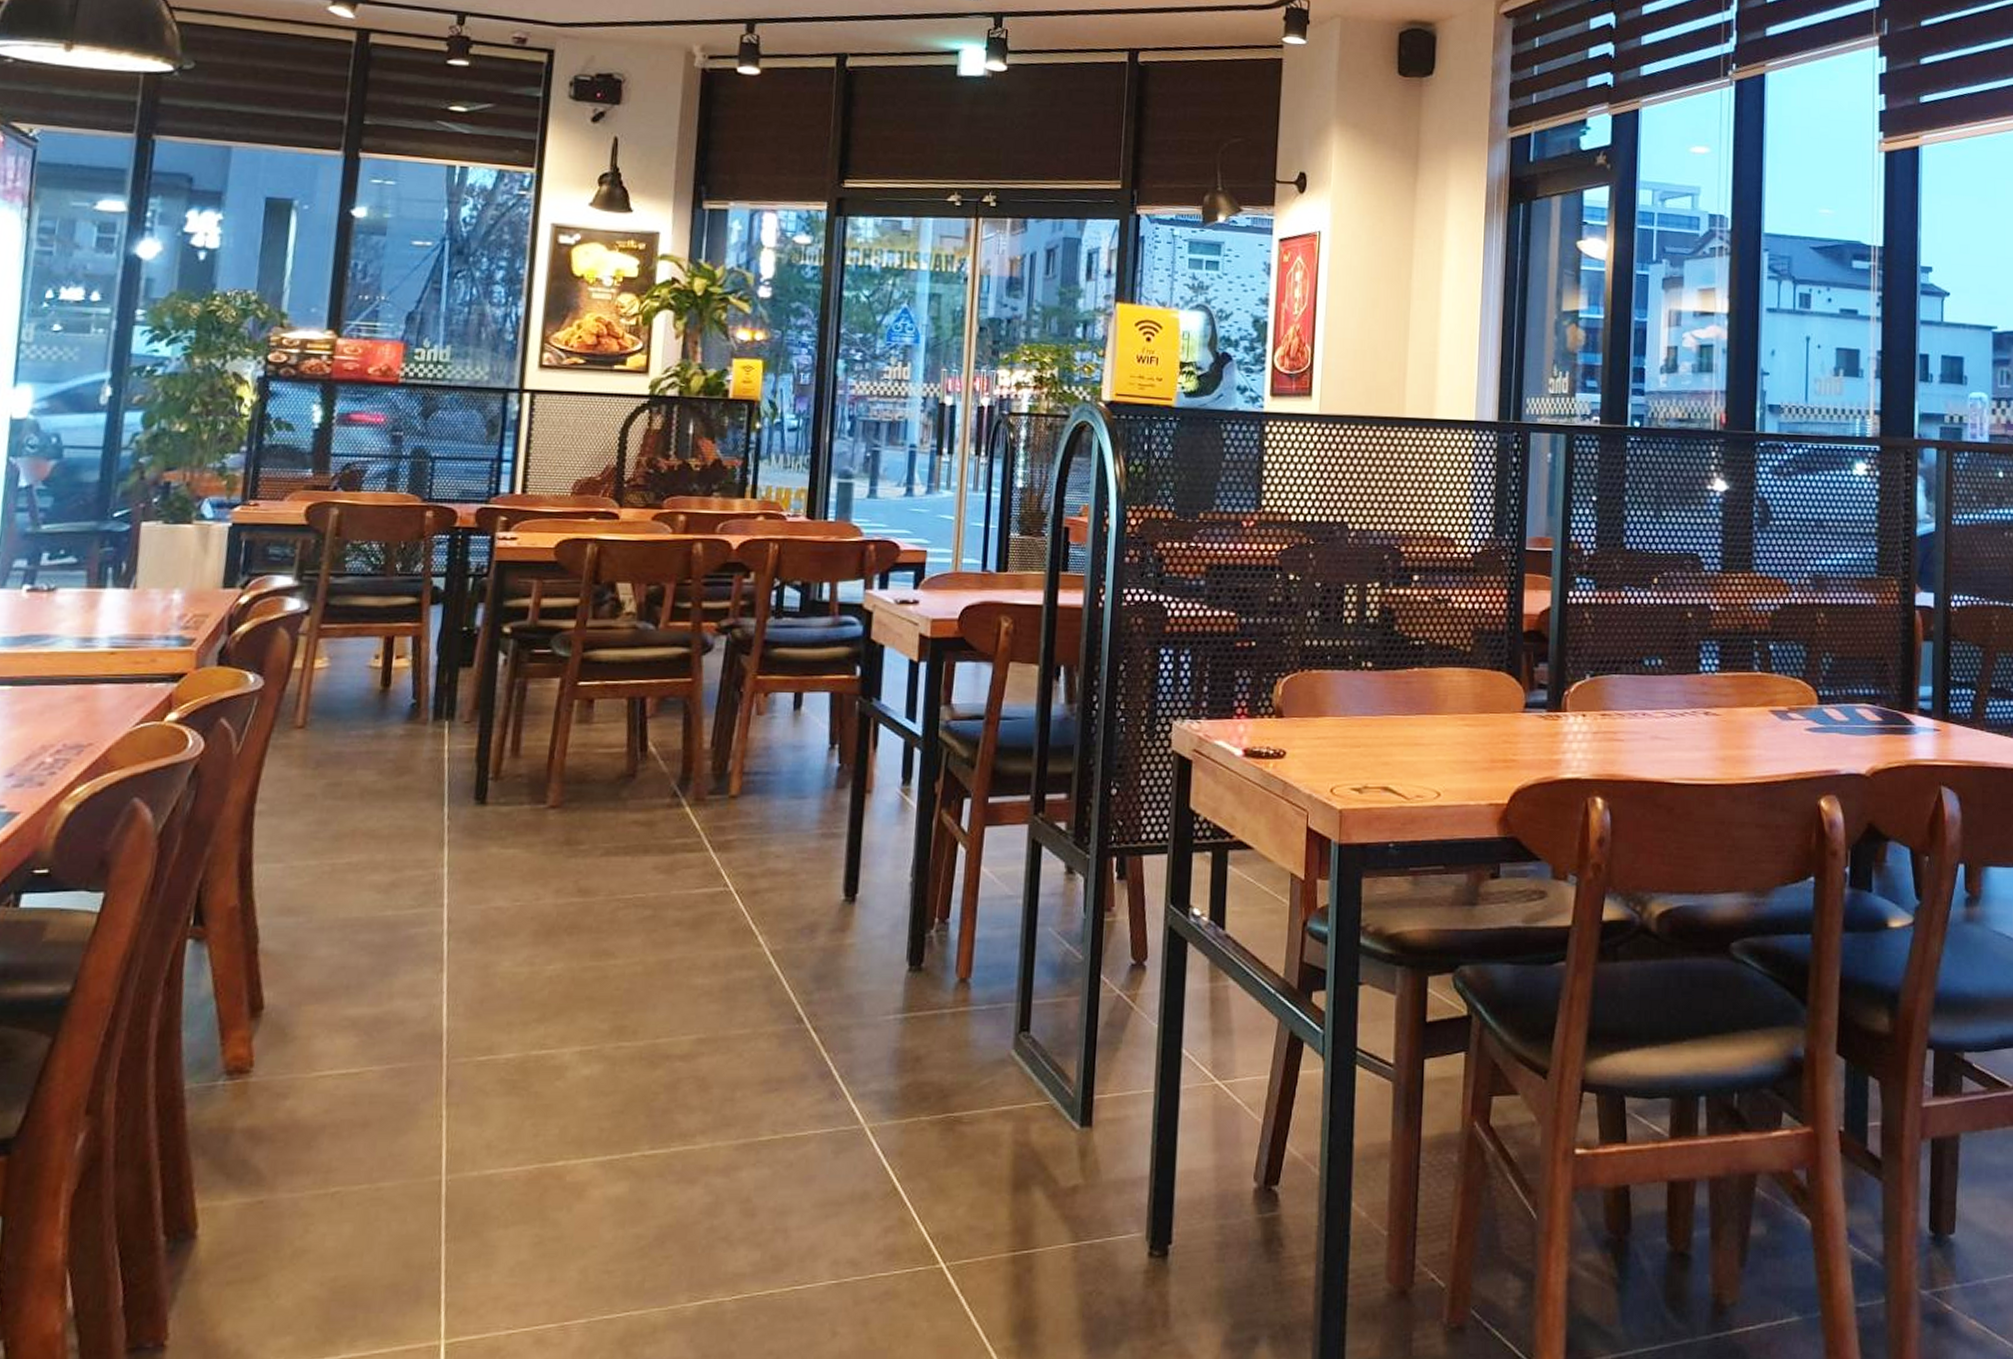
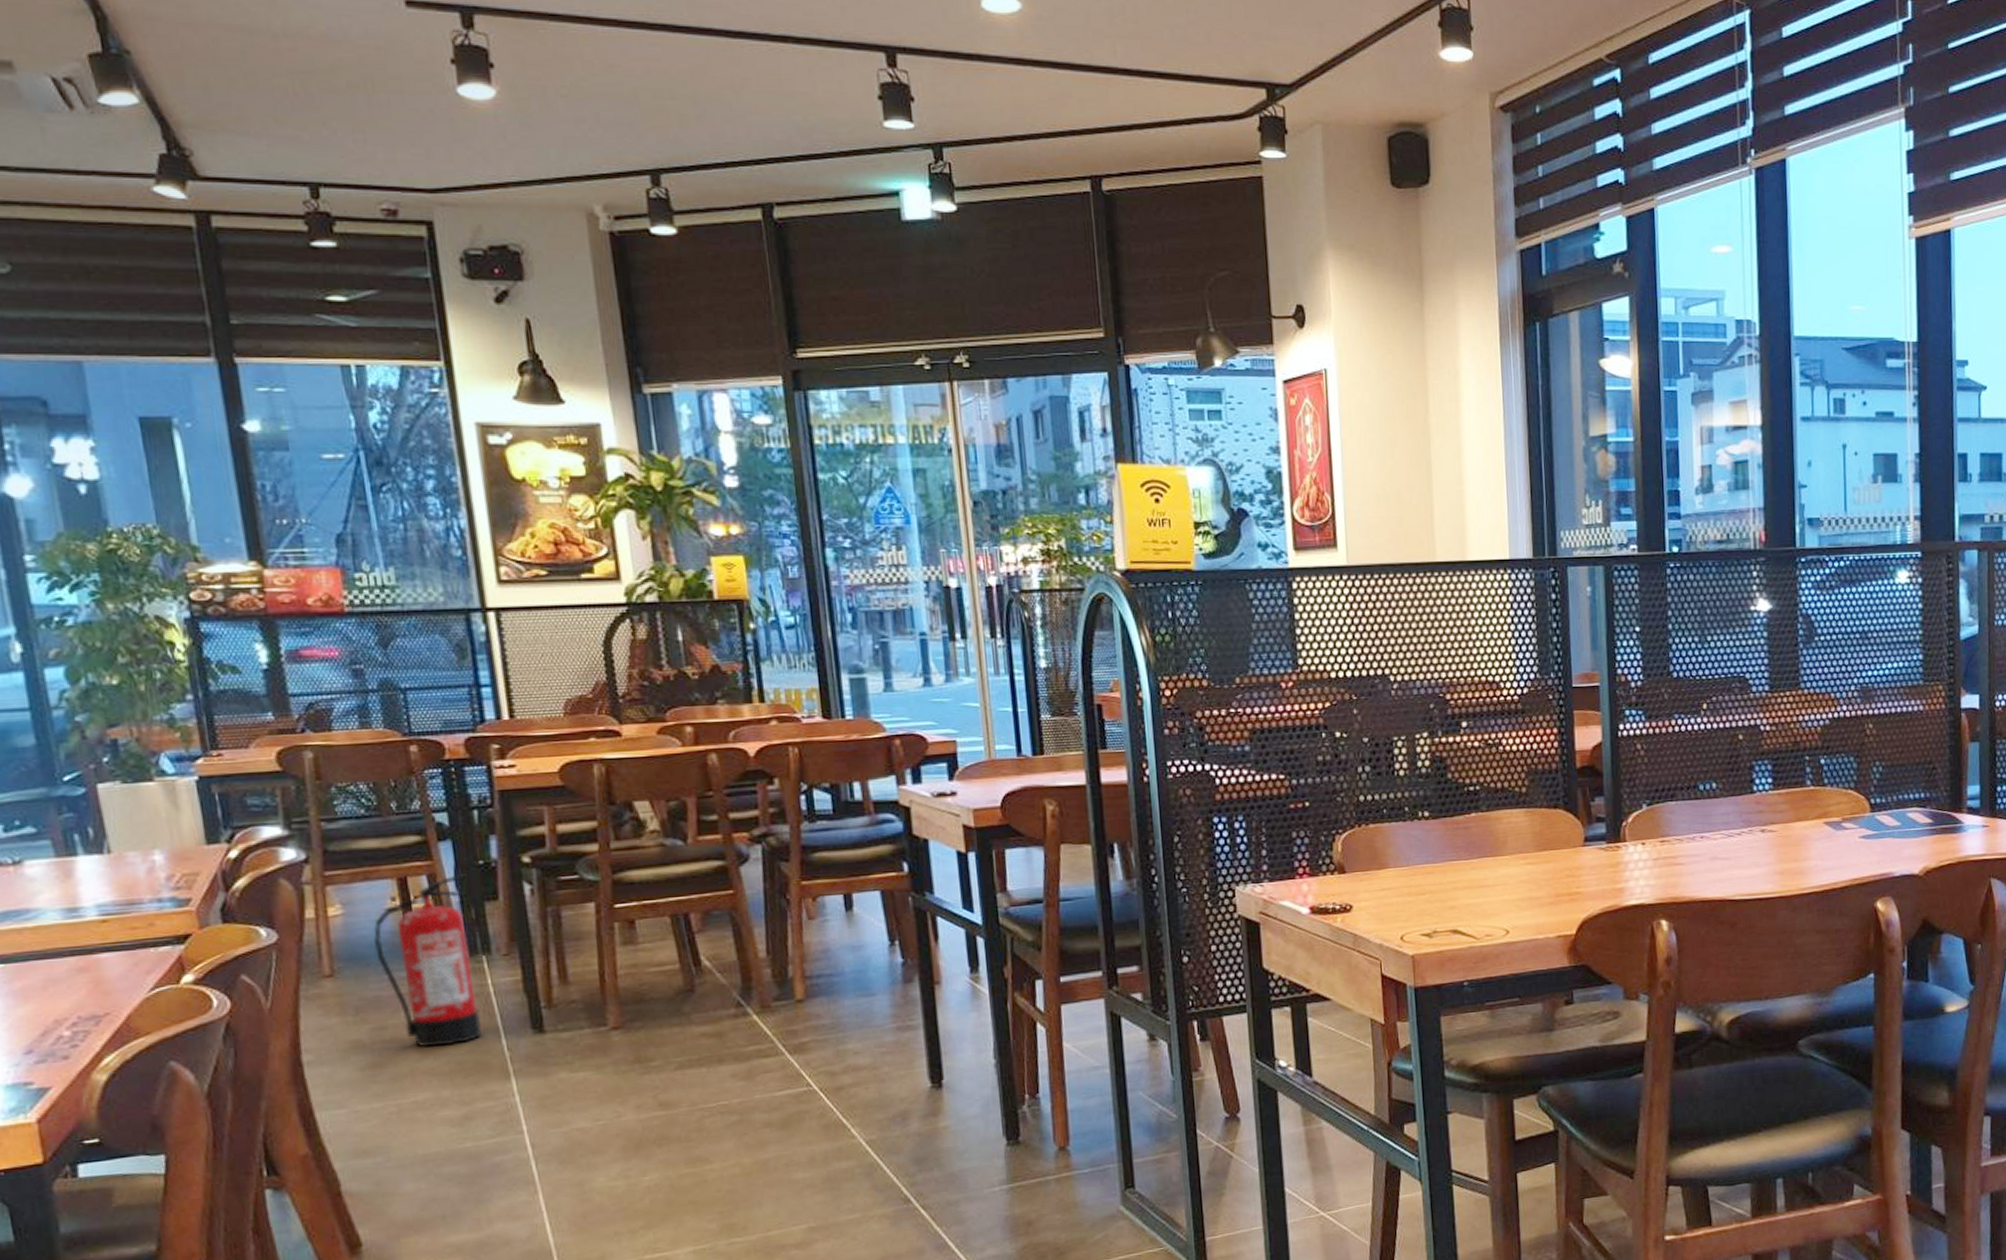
fire extinguisher: none [348,638,450,808] -> present [373,874,482,1047]

